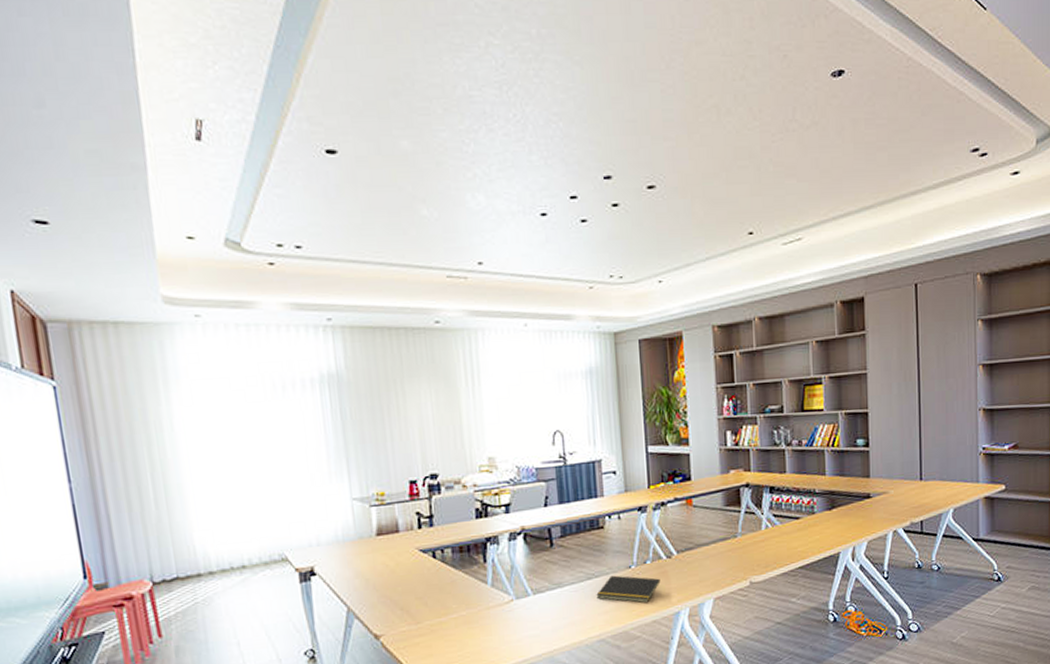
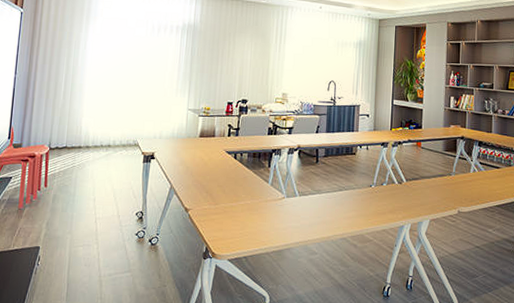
notepad: present [596,575,661,603] -> none [344,190,392,215]

